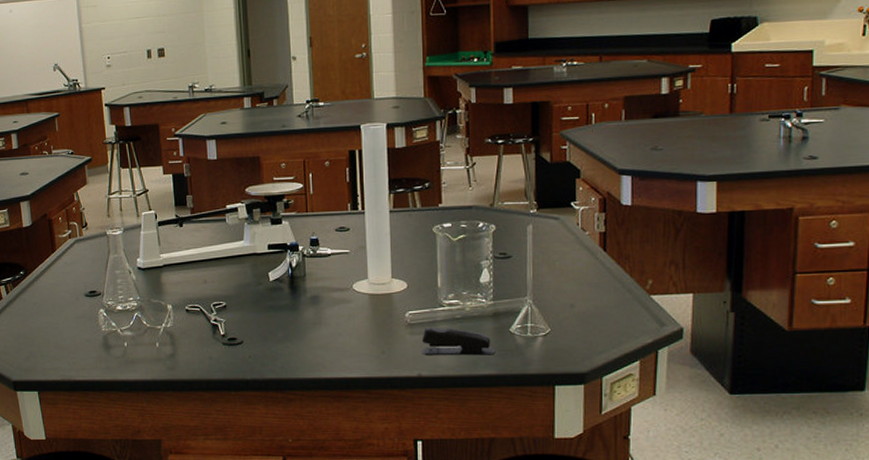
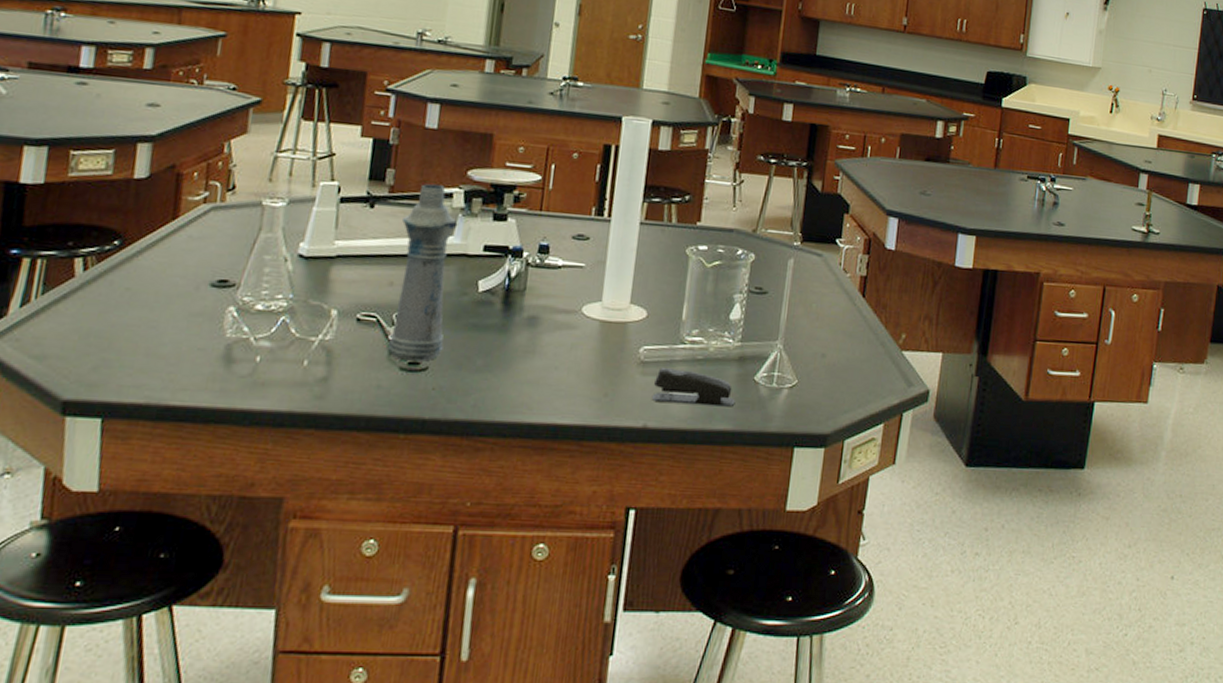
bottle: none [205,202,251,337] -> present [388,183,458,362]

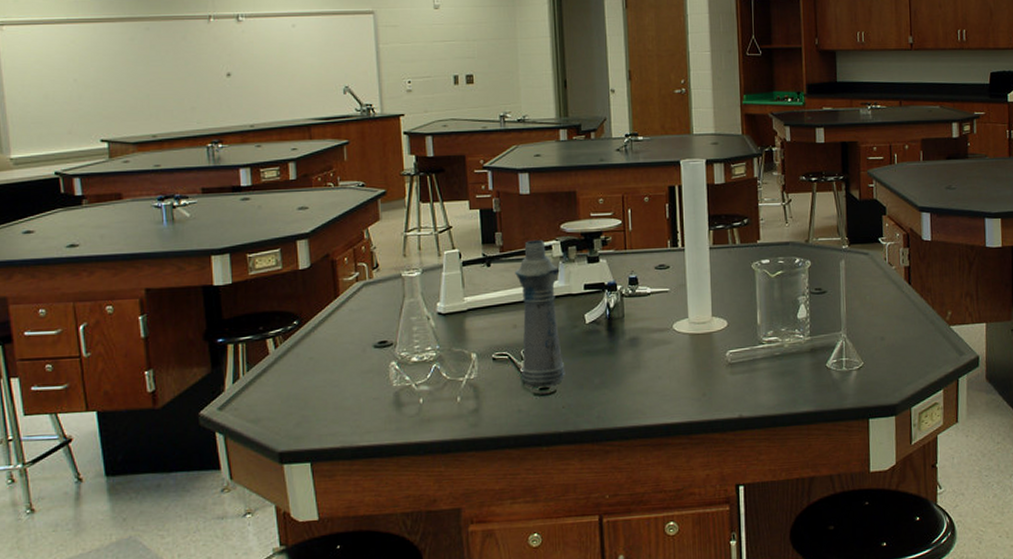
stapler: present [651,368,736,407] -> none [742,365,813,395]

